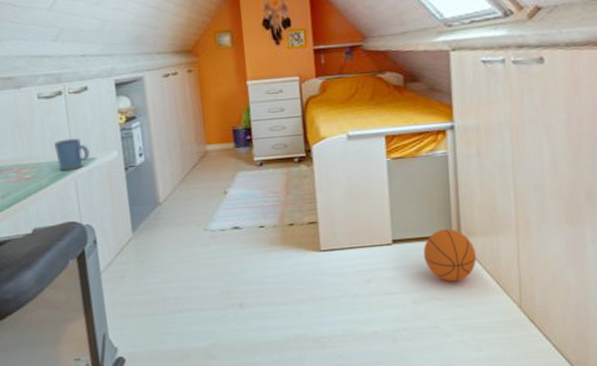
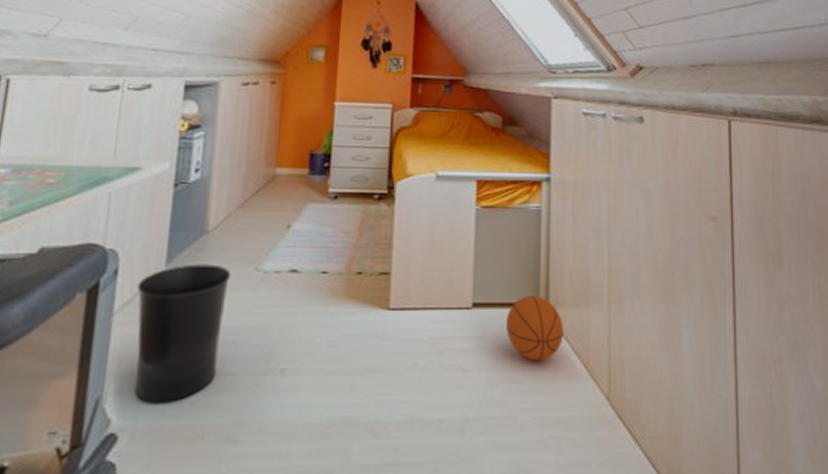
mug: present [53,138,90,171] -> none [93,141,136,179]
waste bin: none [114,228,189,335] -> present [134,264,232,403]

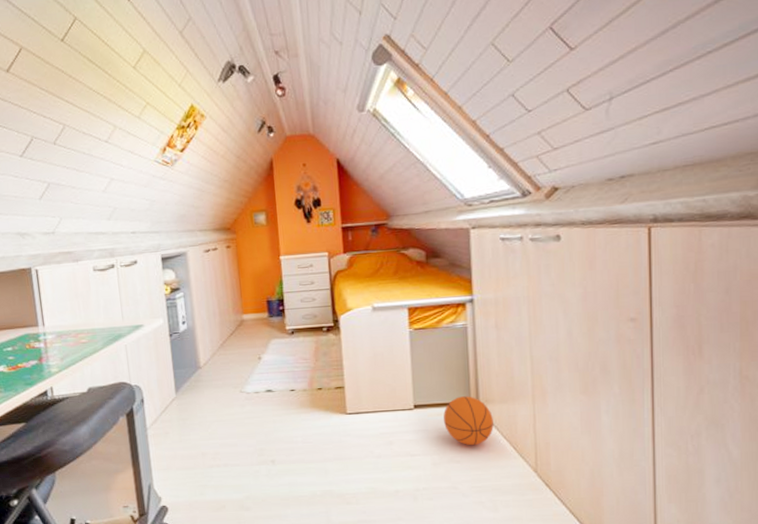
waste bin: present [134,264,232,403] -> none [159,390,226,486]

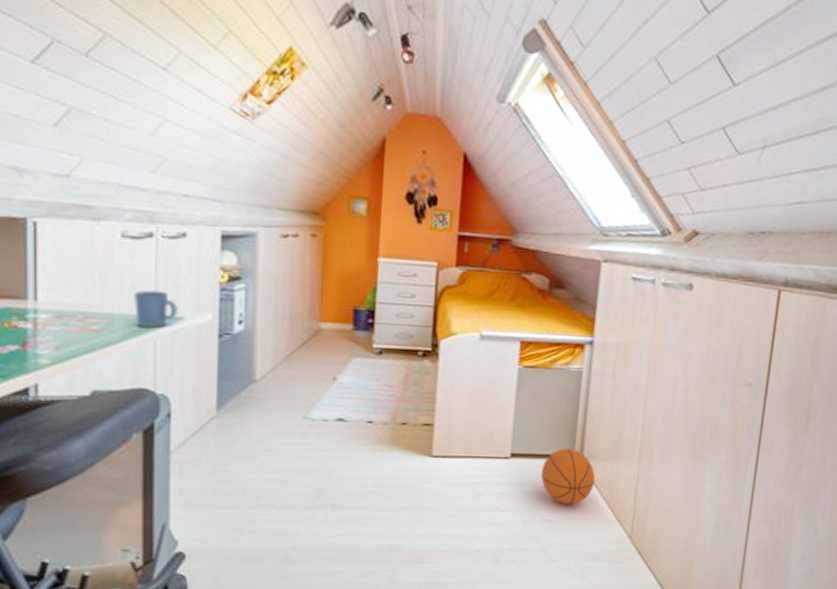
mug: none [107,306,139,336] -> present [133,290,178,328]

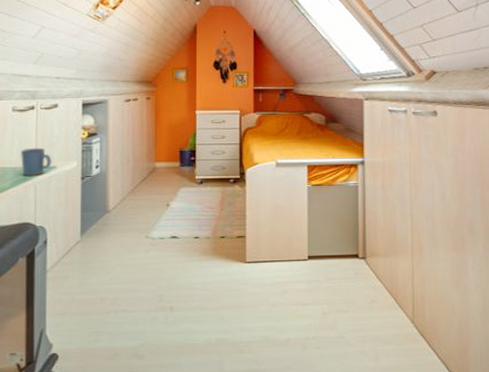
basketball: present [541,448,595,505] -> none [334,249,377,297]

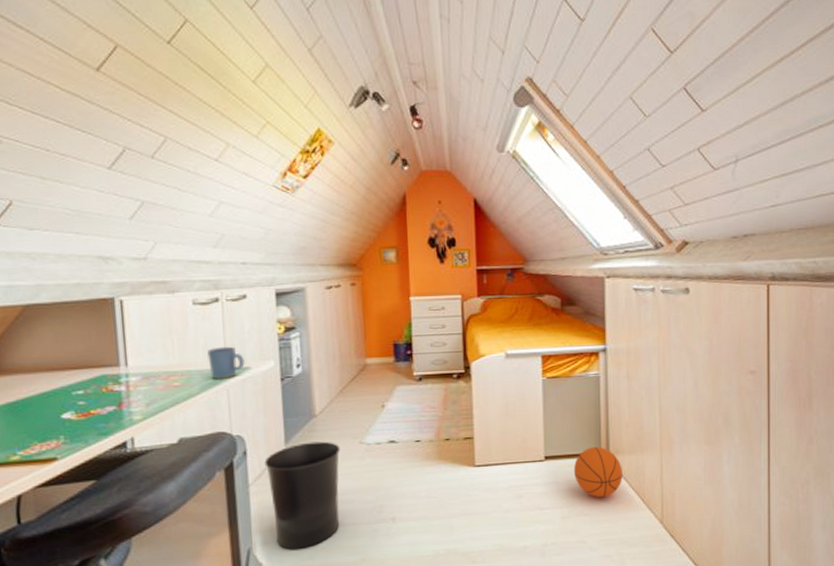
waste bin: none [62,234,129,332] -> present [264,441,341,549]
basketball: none [334,249,377,297] -> present [574,447,622,498]

